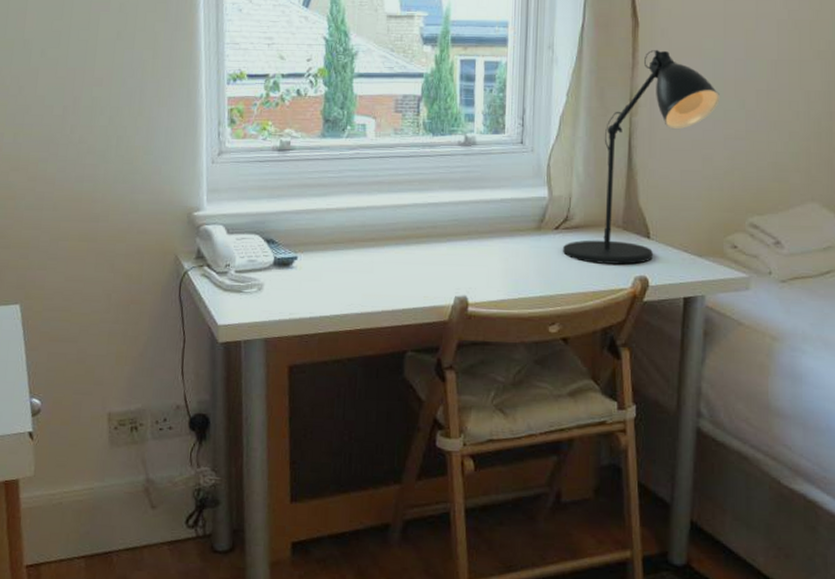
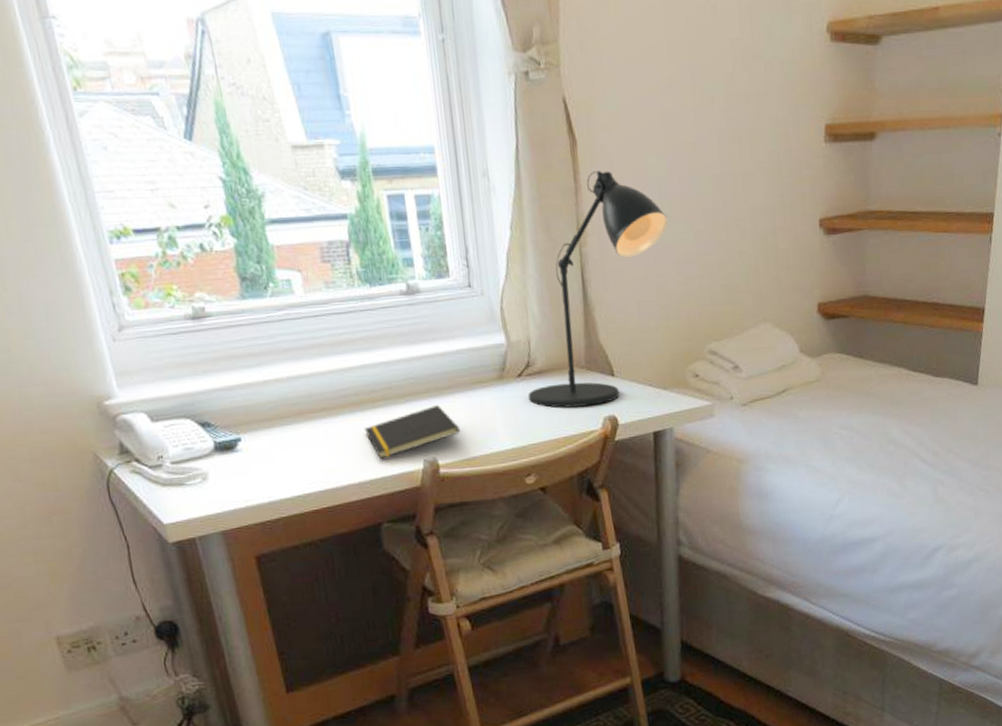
notepad: none [406,247,494,291] -> present [364,405,461,459]

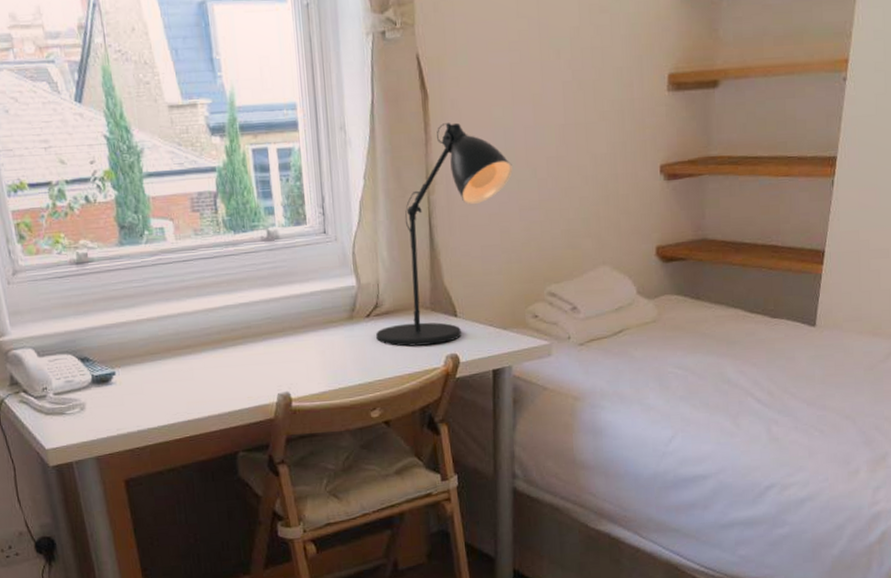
notepad: present [364,405,461,459] -> none [225,343,313,393]

